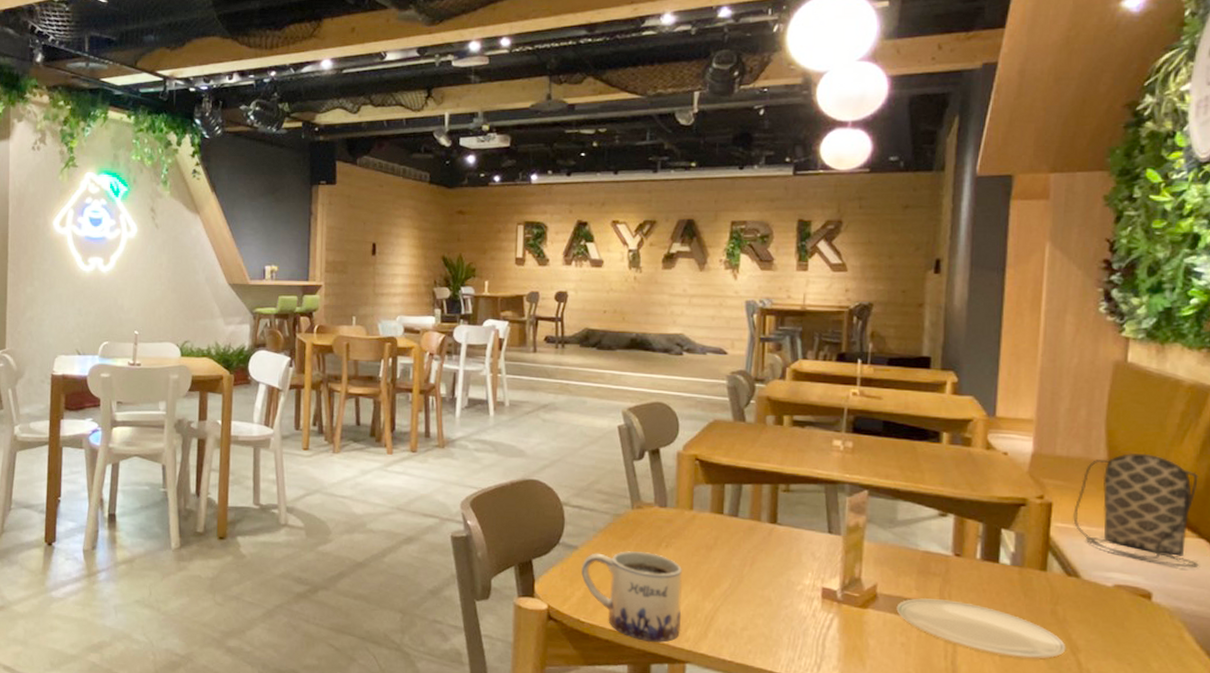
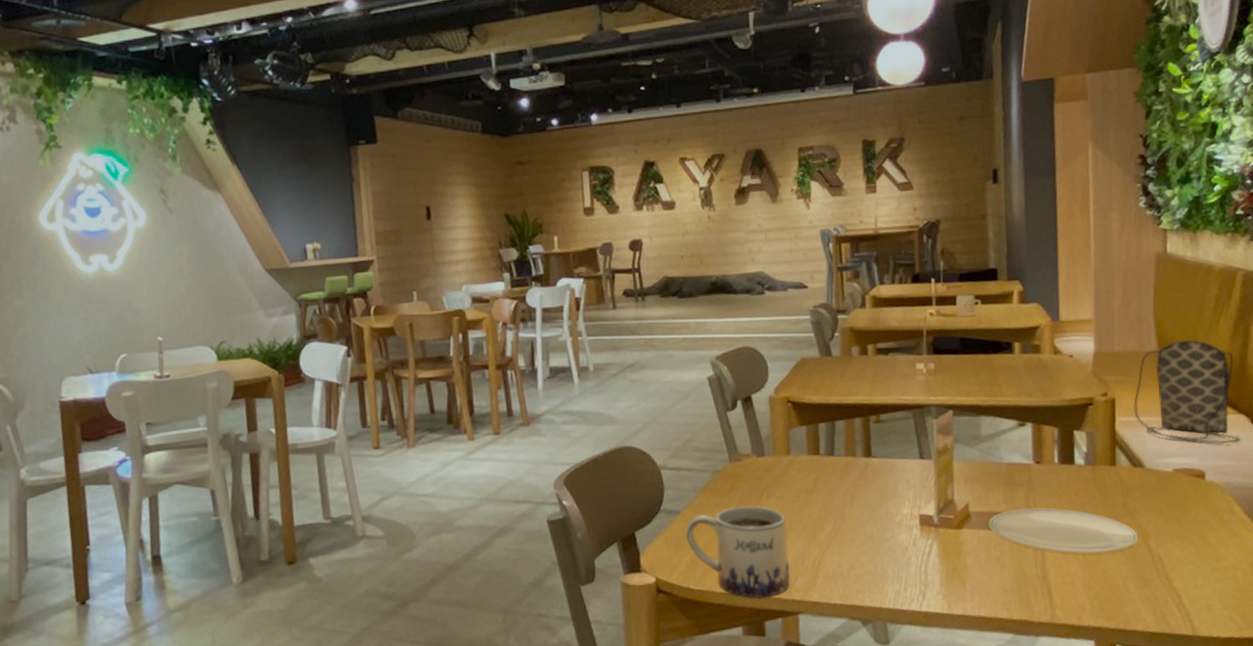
mug: none [882,378,910,401] -> present [956,294,982,318]

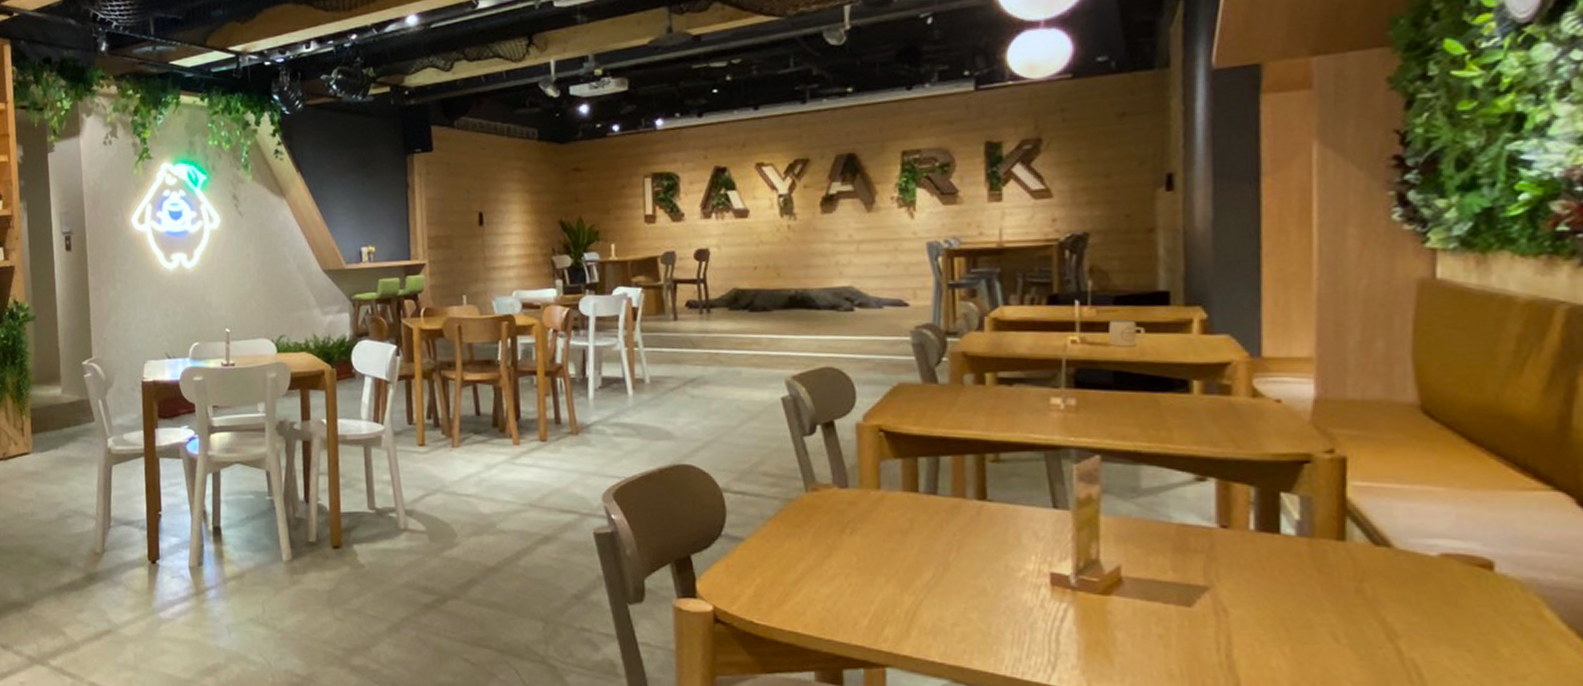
mug: present [686,505,791,599] -> none [750,540,877,644]
plate: present [988,507,1139,555] -> none [1148,580,1380,649]
shoulder bag: present [1134,339,1241,445] -> none [1376,389,1557,529]

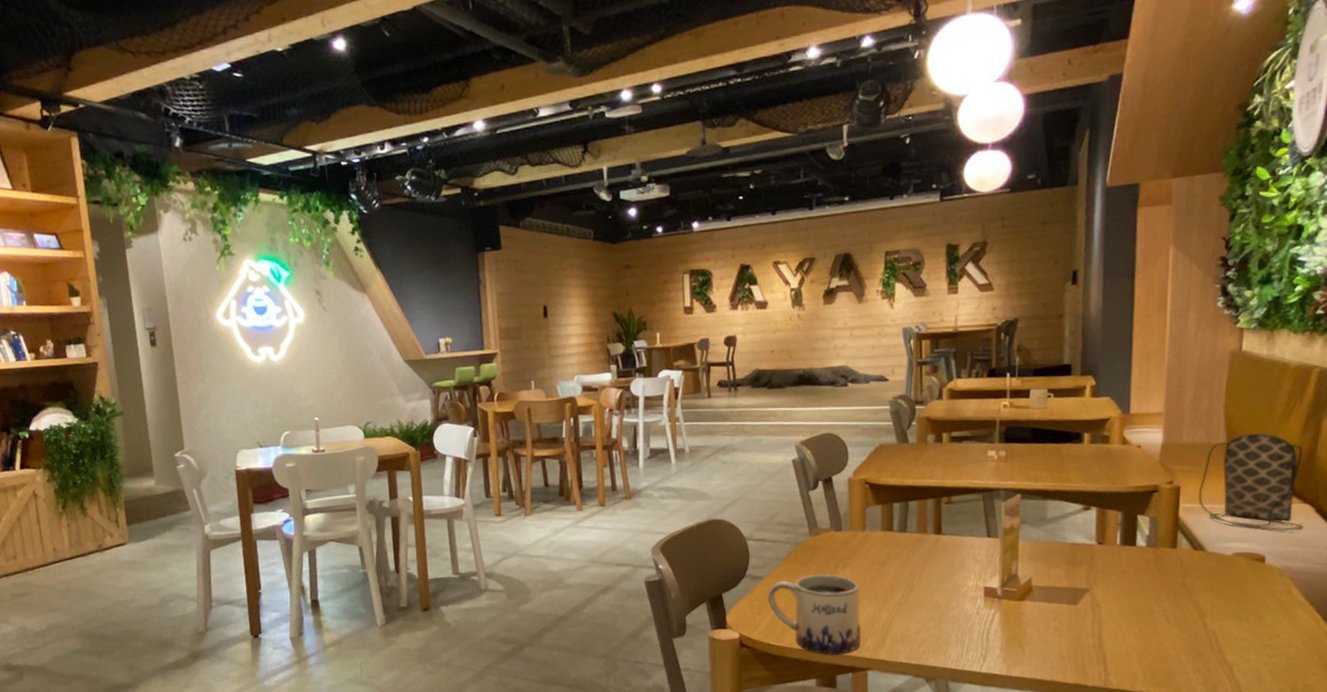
mug: none [750,540,877,644] -> present [768,574,862,656]
shoulder bag: none [1376,389,1557,529] -> present [1198,432,1304,532]

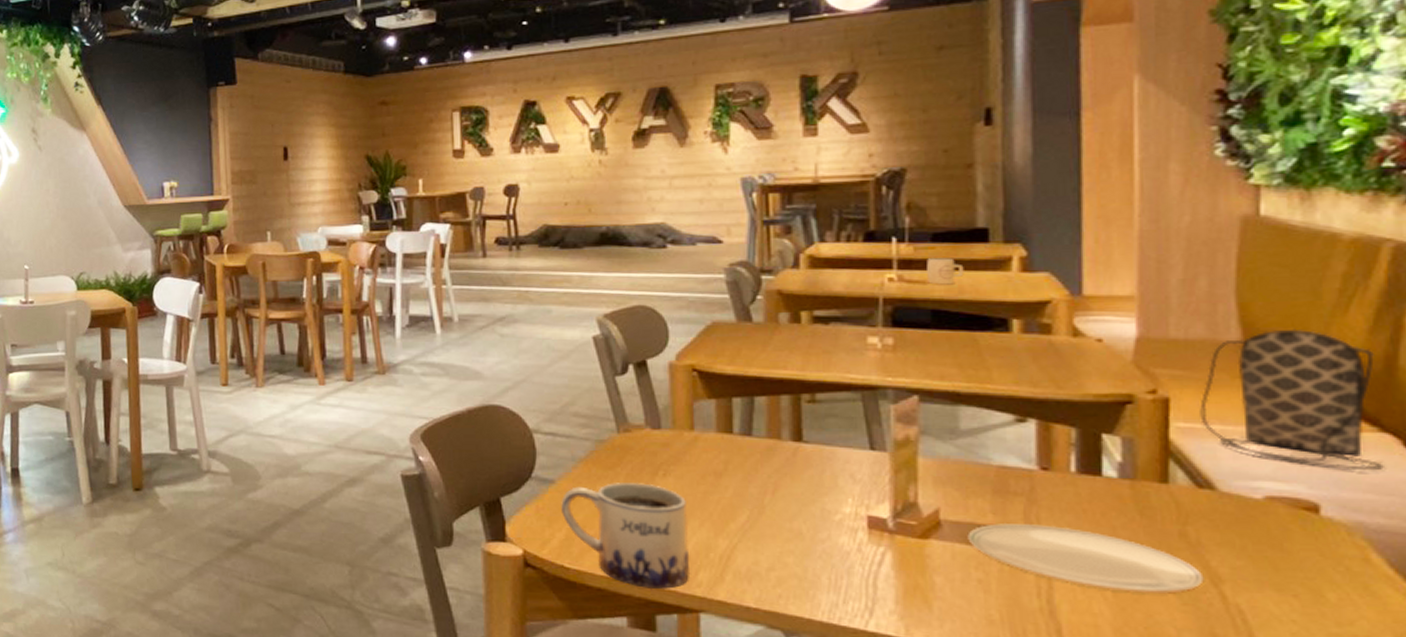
plate: none [1049,584,1195,628] -> present [967,524,1204,594]

